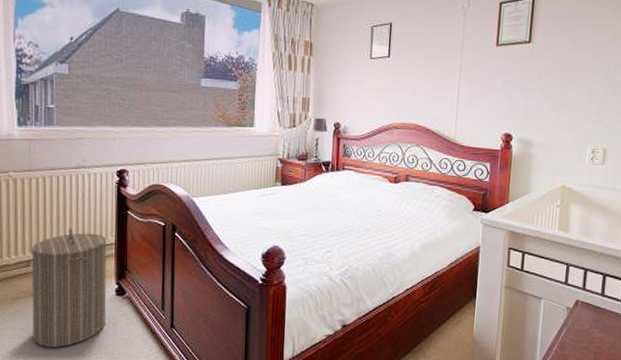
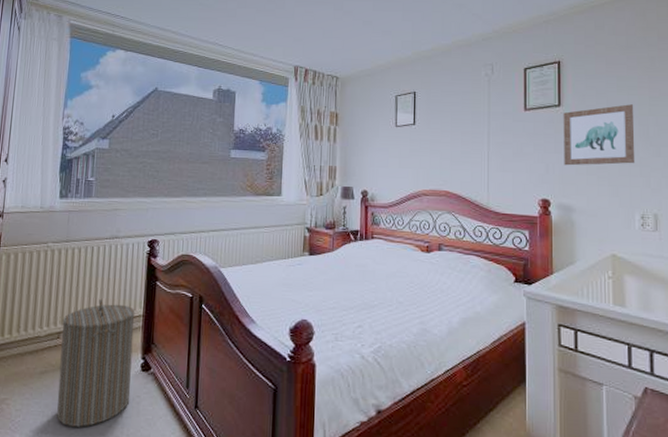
wall art: none [528,43,598,102] -> present [563,104,635,166]

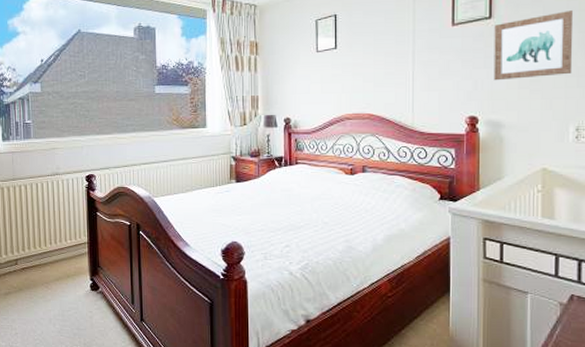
laundry hamper: present [57,298,135,427] -> none [18,229,84,338]

